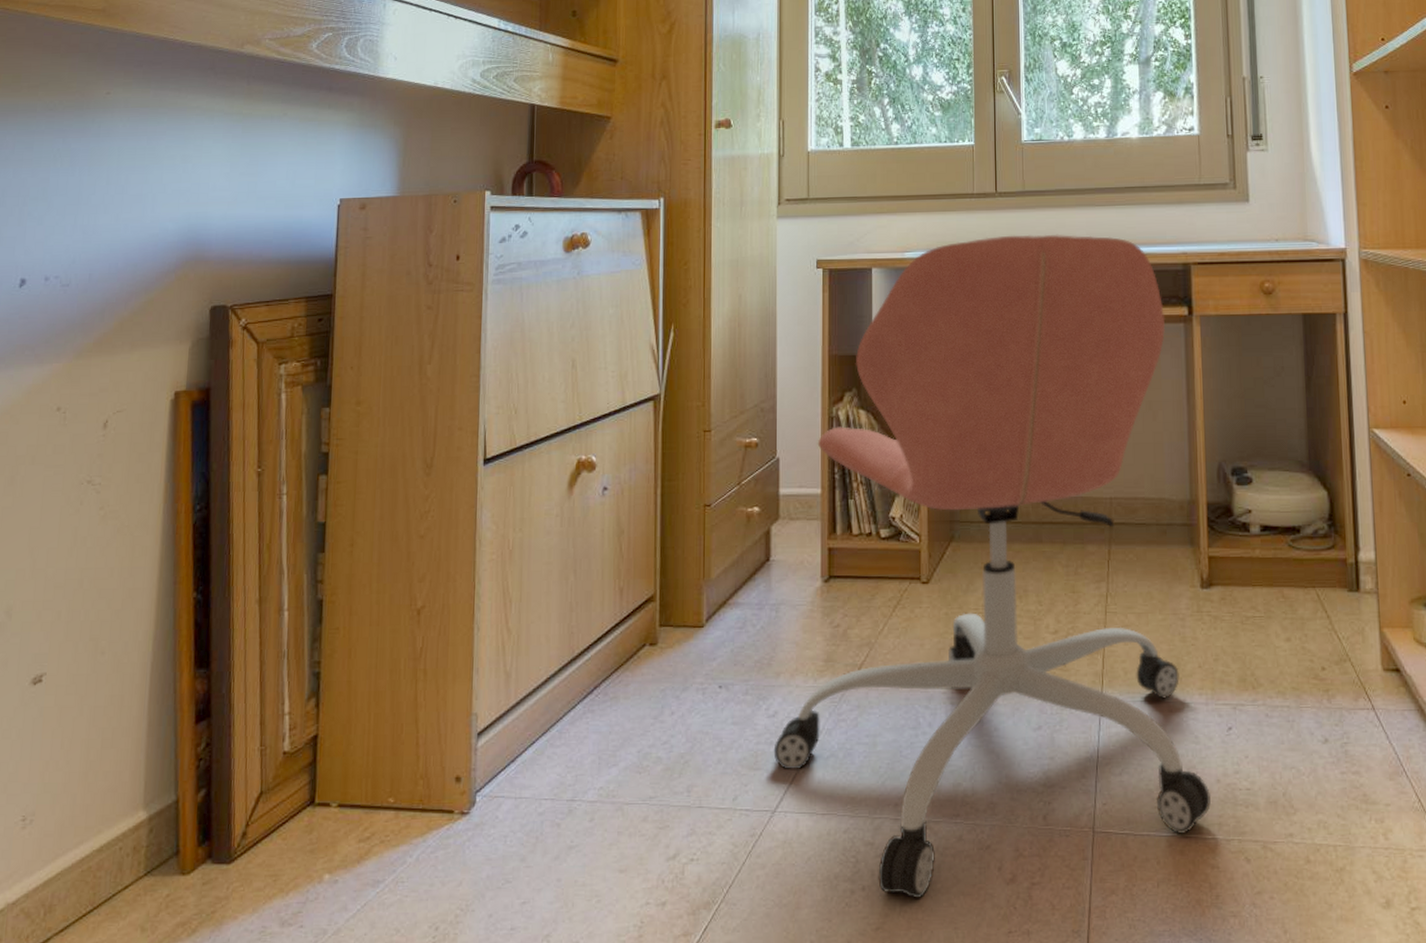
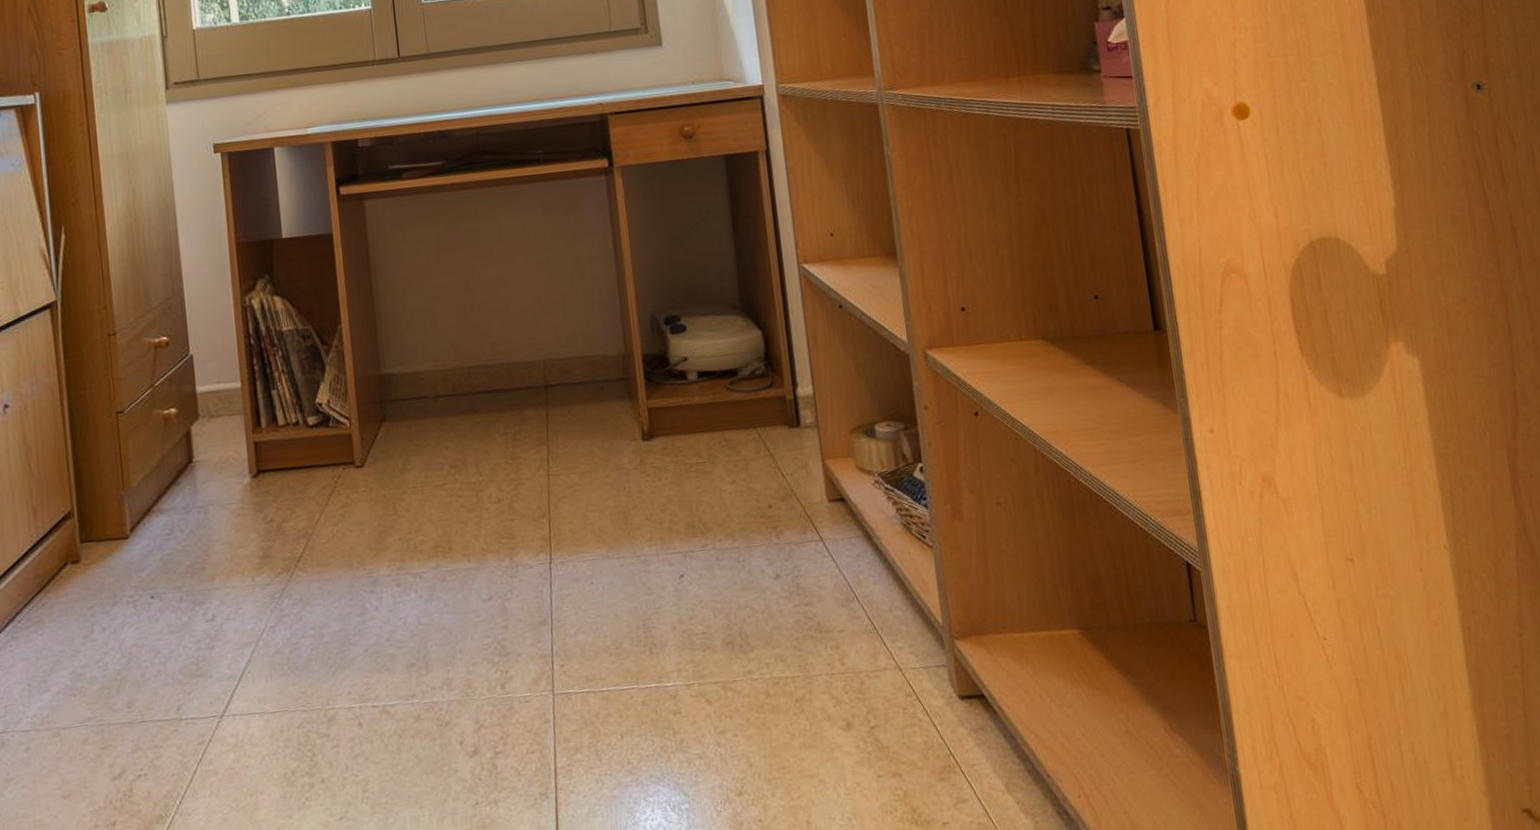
office chair: present [773,234,1212,899] -> none [215,93,669,784]

